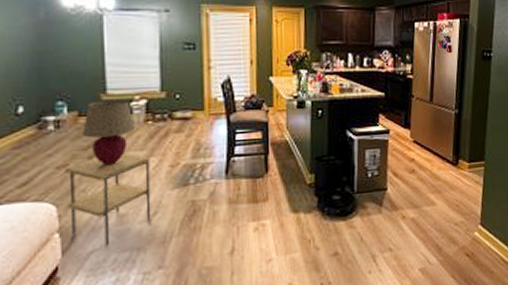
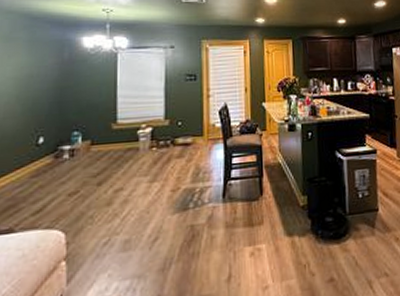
side table: present [65,152,151,246] -> none [75,178,153,274]
table lamp: present [83,100,135,166] -> none [94,128,140,192]

